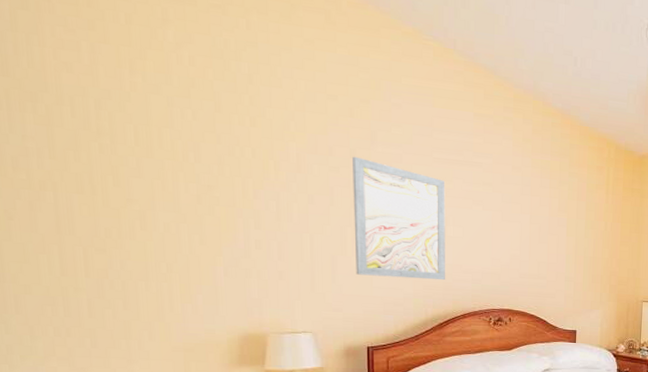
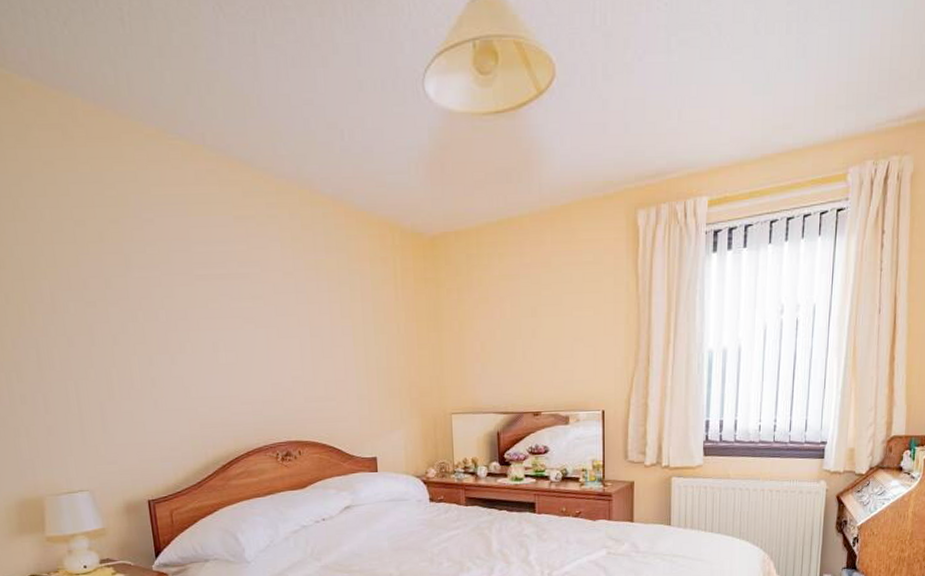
wall art: present [352,156,446,281] -> none [108,286,224,420]

